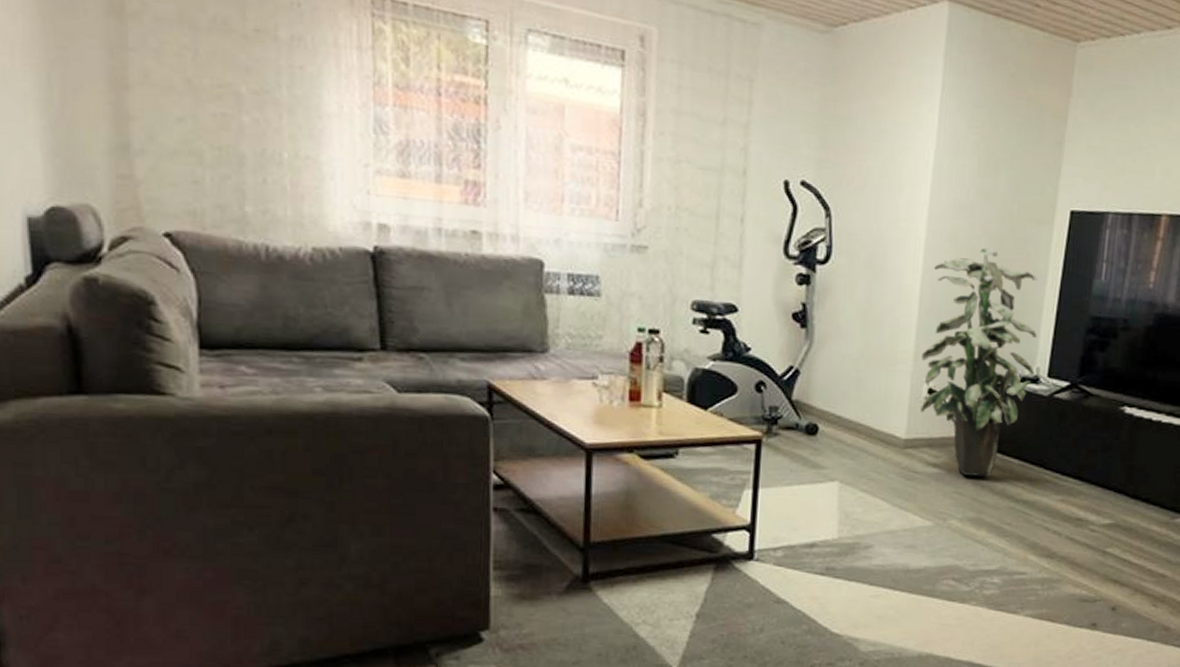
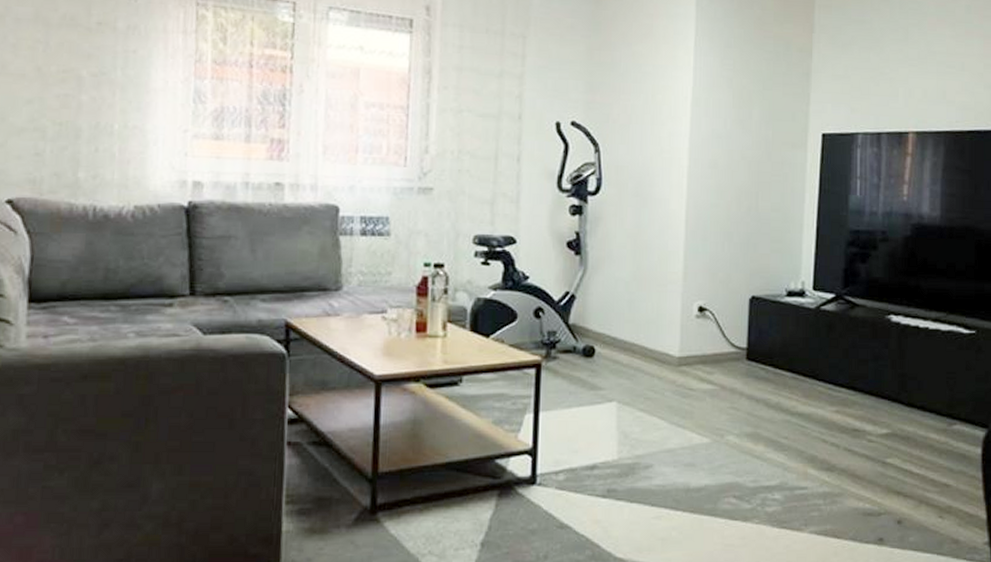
indoor plant: present [920,248,1038,477] -> none [691,172,800,391]

